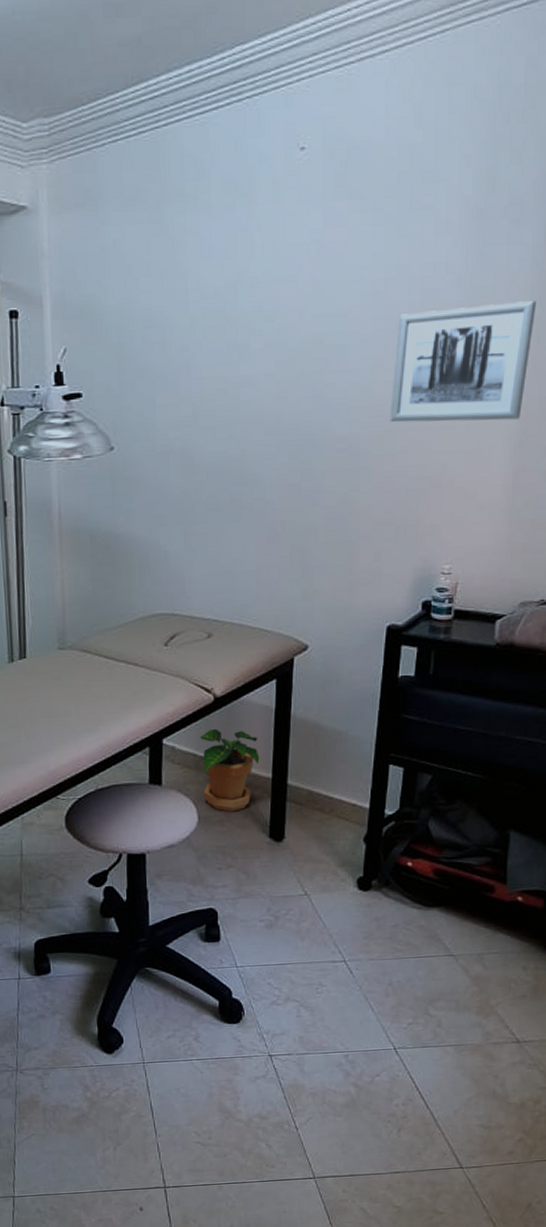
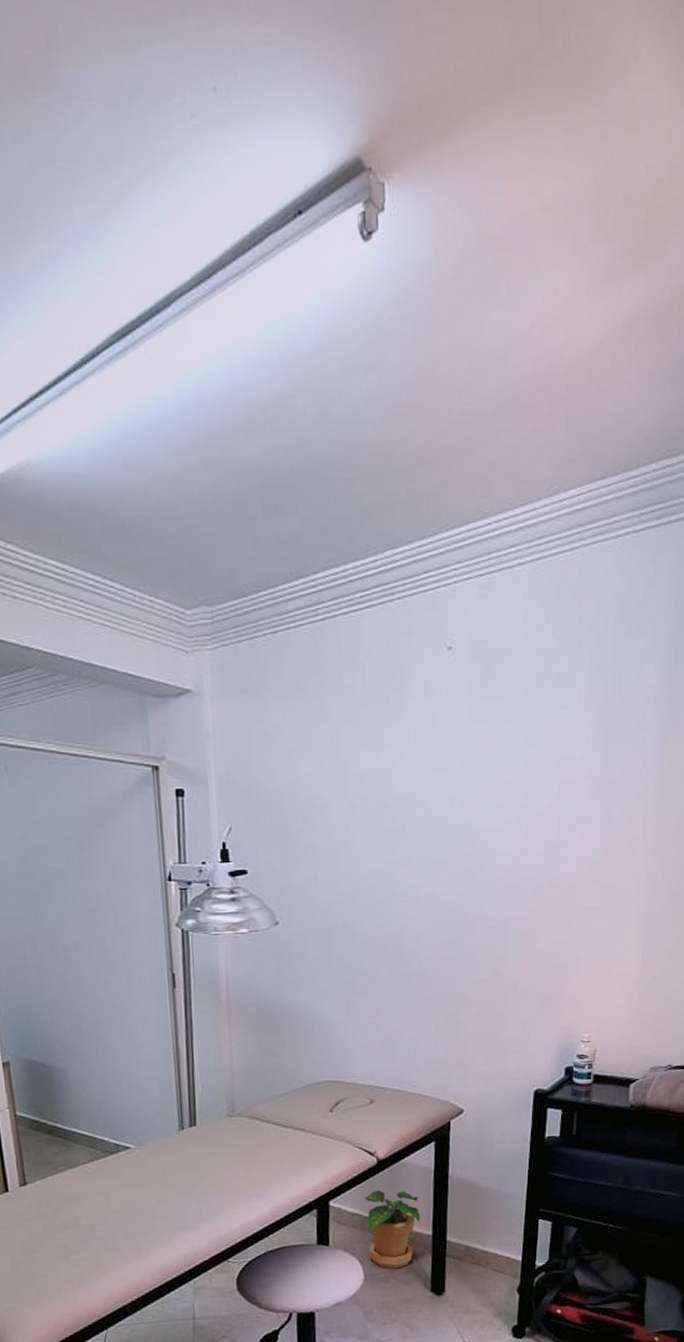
wall art: present [390,301,536,422] -> none [533,795,658,903]

